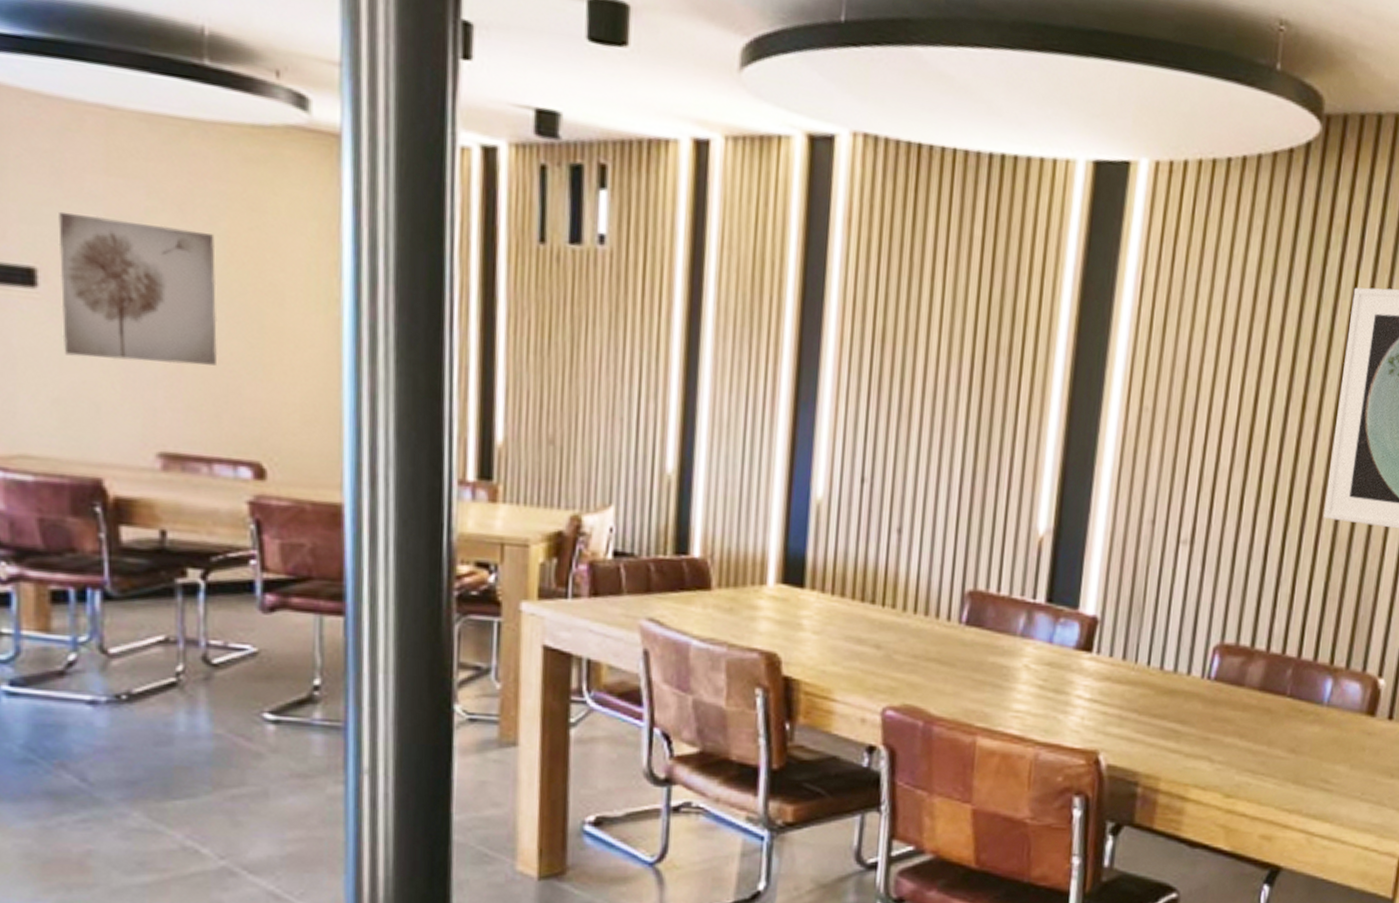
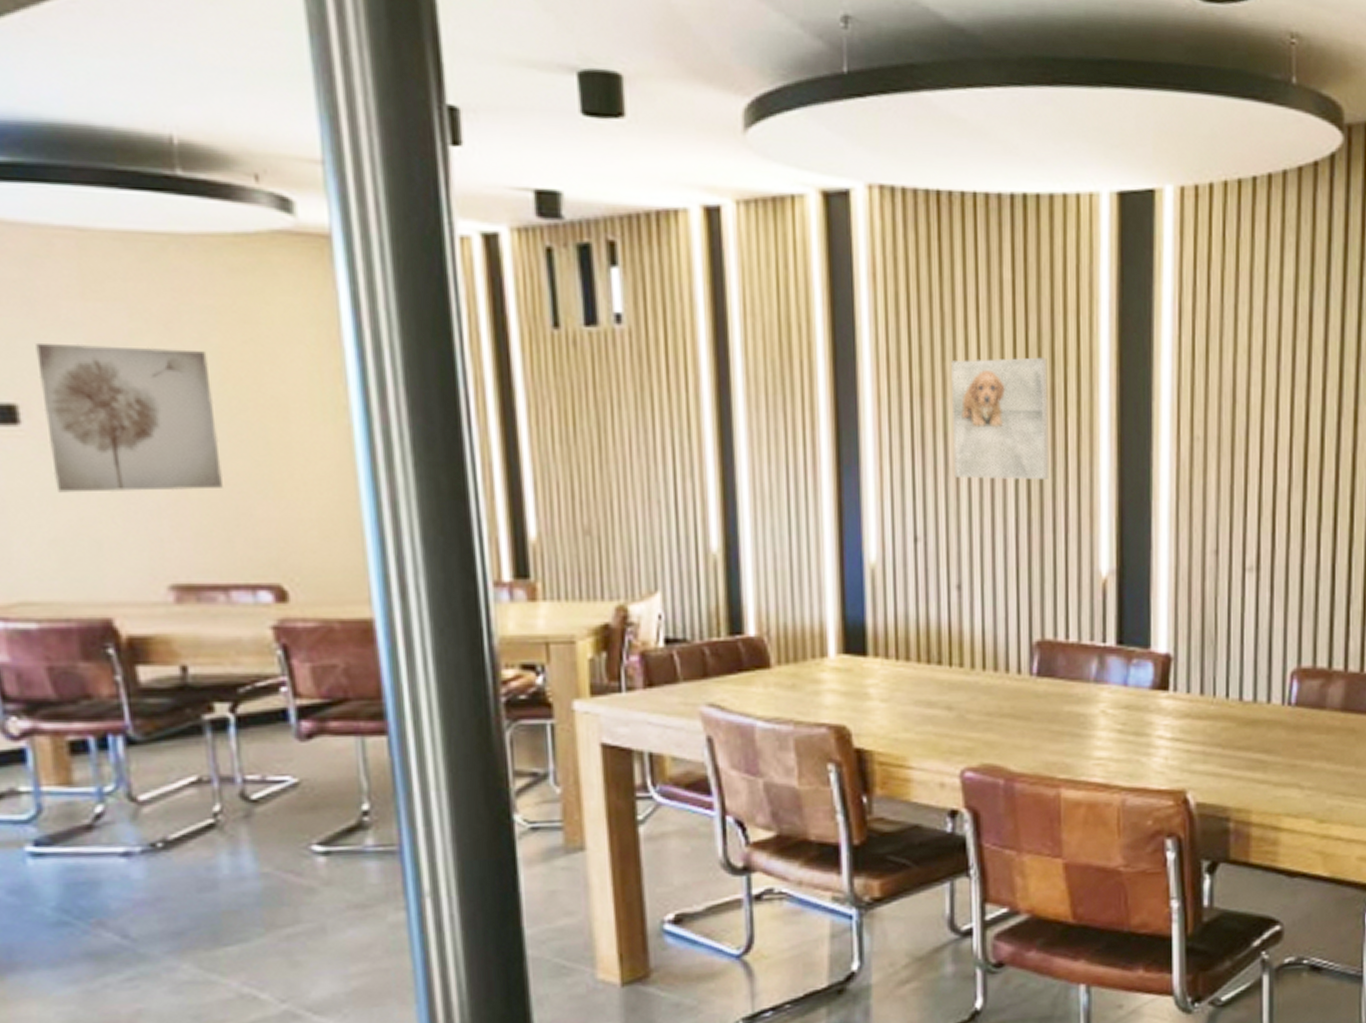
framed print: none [906,310,1008,434] -> present [951,357,1049,480]

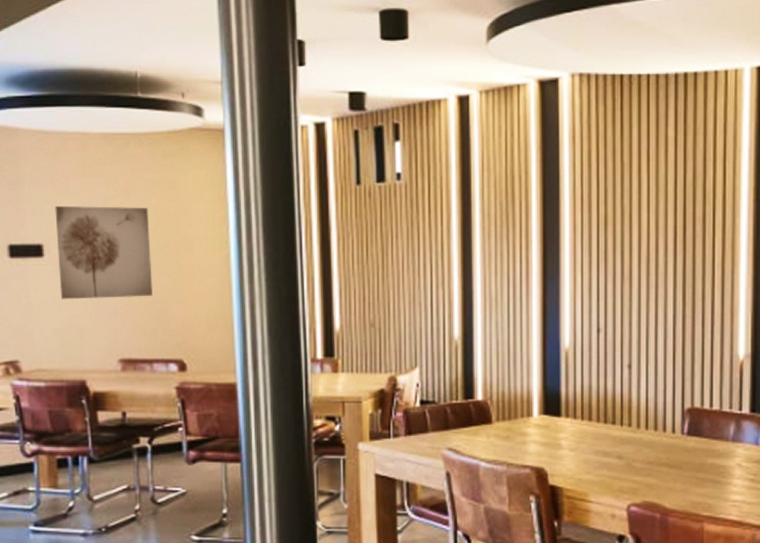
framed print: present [951,357,1049,480] -> none [627,193,700,286]

